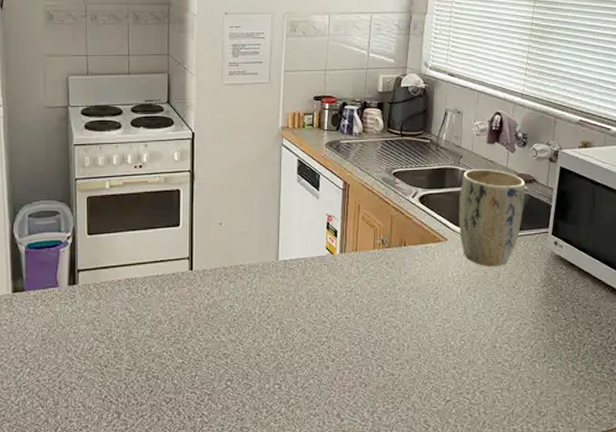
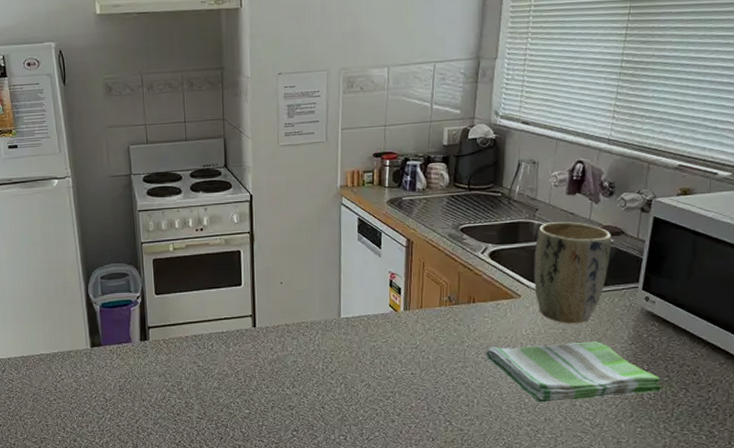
dish towel: none [415,284,569,345] -> present [485,341,661,403]

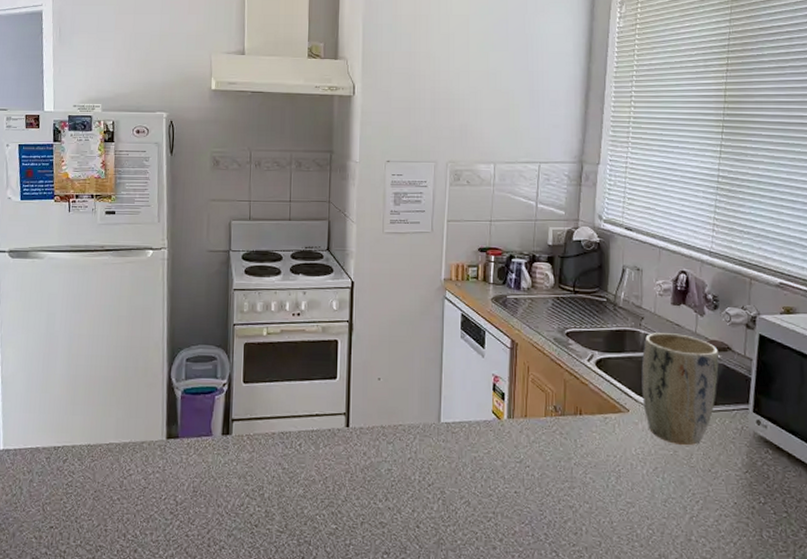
dish towel: present [485,341,661,403] -> none [593,466,781,536]

